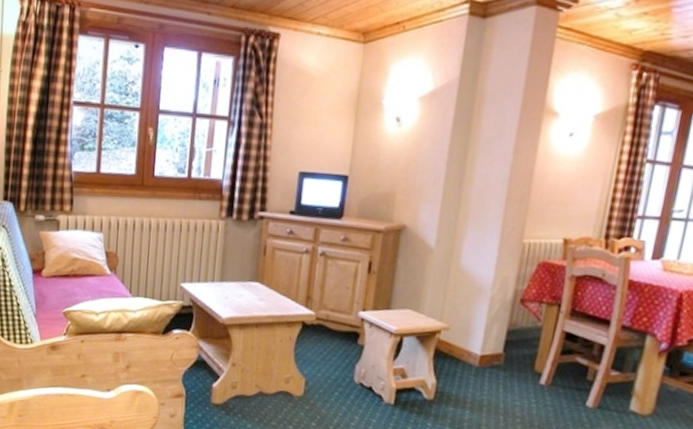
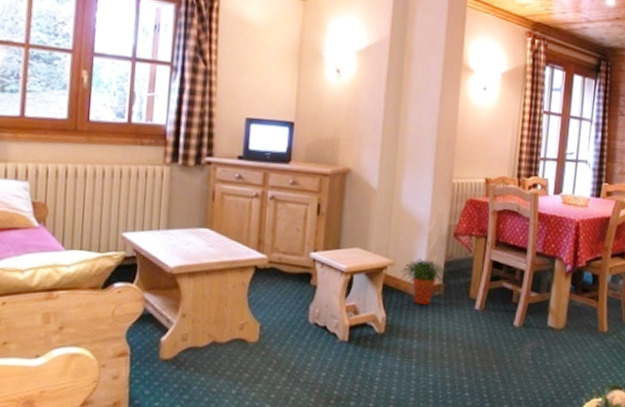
potted plant: none [454,324,513,375] -> present [400,258,451,305]

